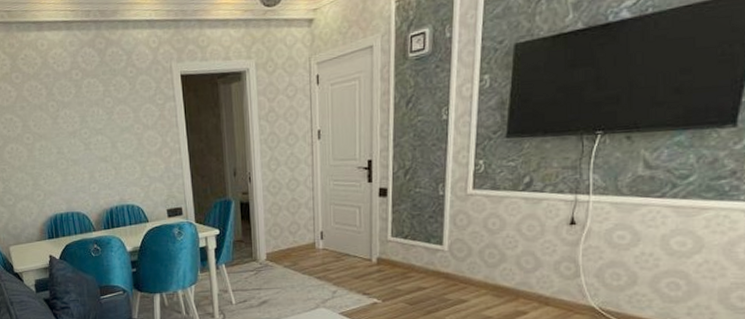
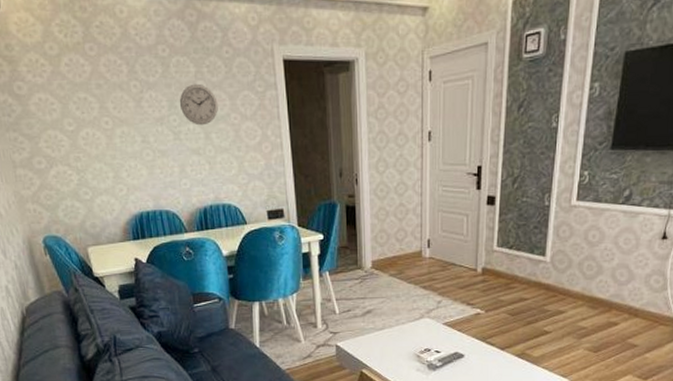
wall clock: none [89,100,123,137] -> present [179,83,218,126]

